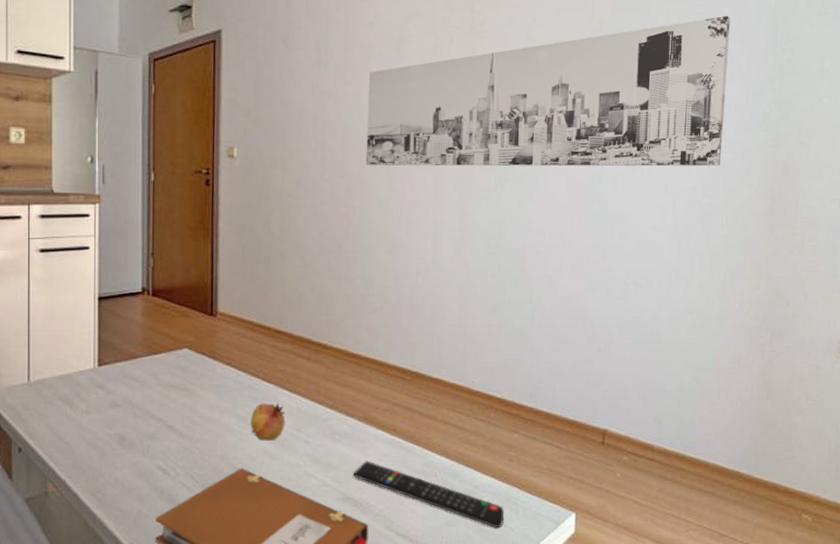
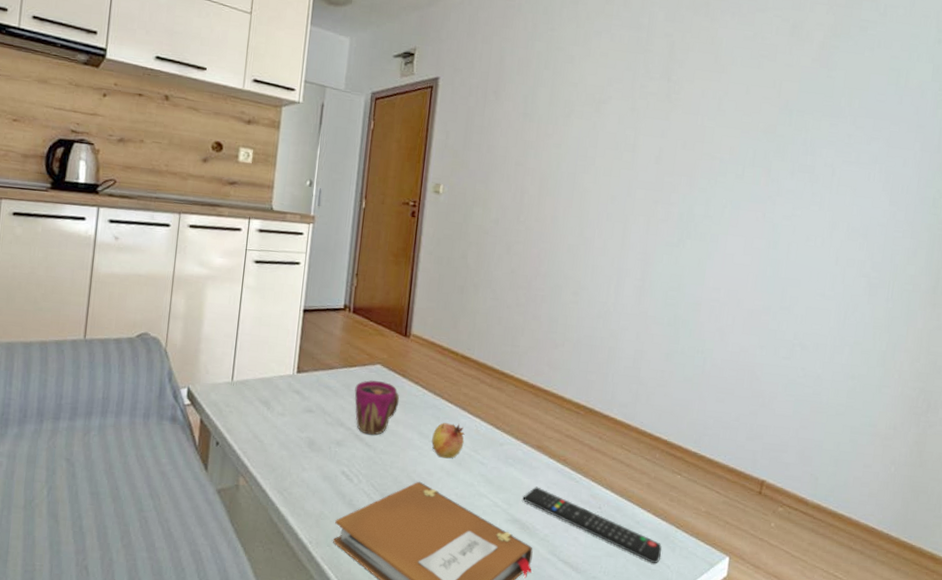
cup: none [163,366,212,424] -> present [354,380,400,435]
wall art: present [365,15,730,167] -> none [559,105,908,243]

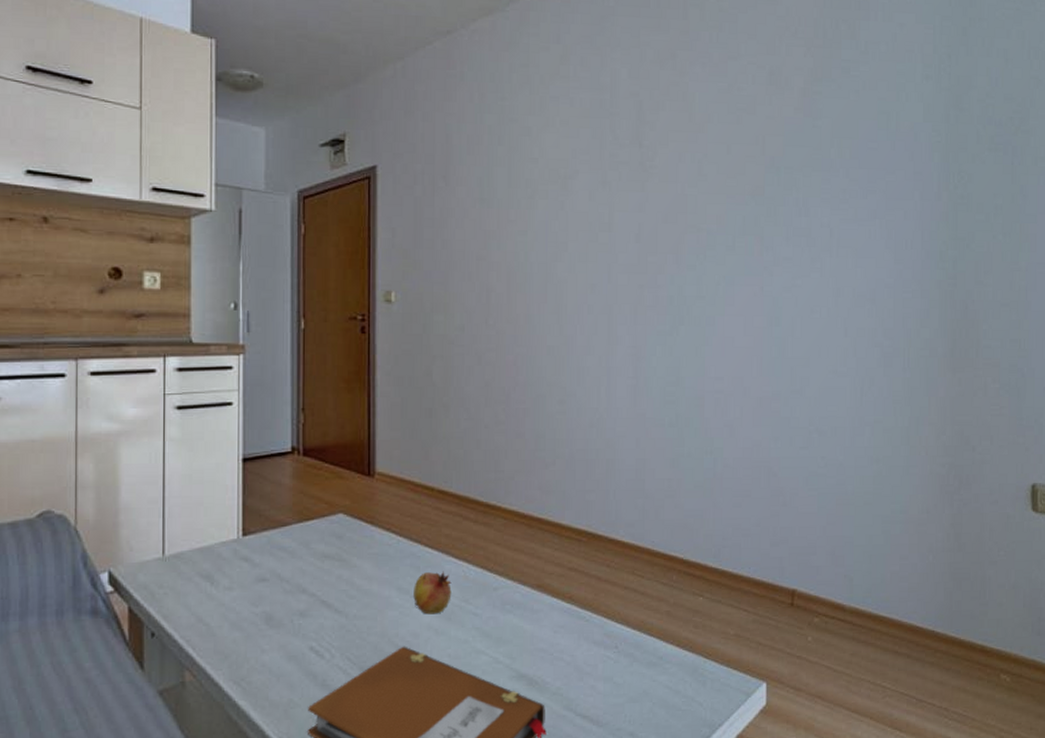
cup: present [354,380,400,435] -> none [315,533,370,599]
remote control: present [522,486,662,564] -> none [527,633,690,703]

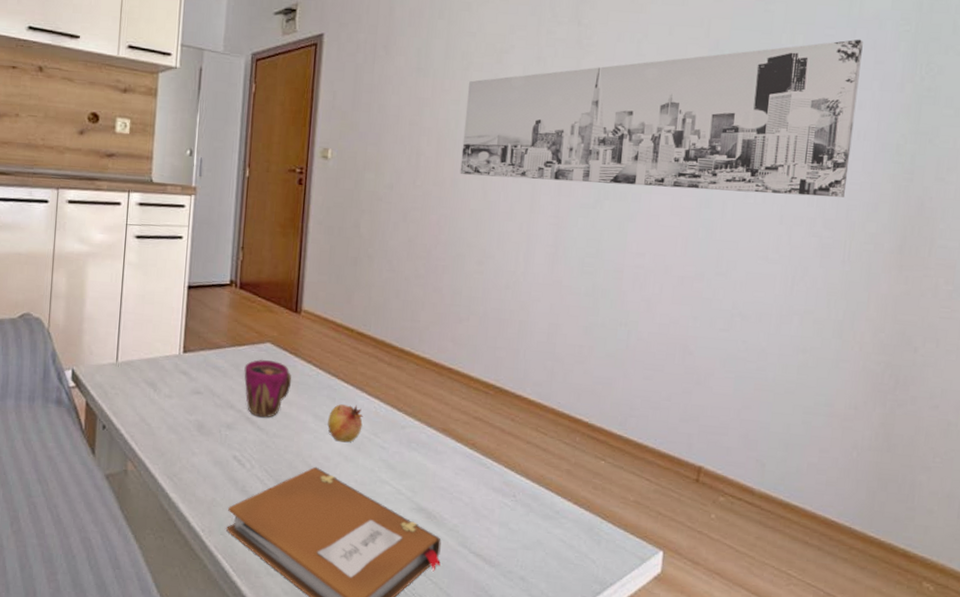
cup: none [315,533,370,599] -> present [244,360,292,418]
wall art: none [533,151,902,310] -> present [460,39,863,198]

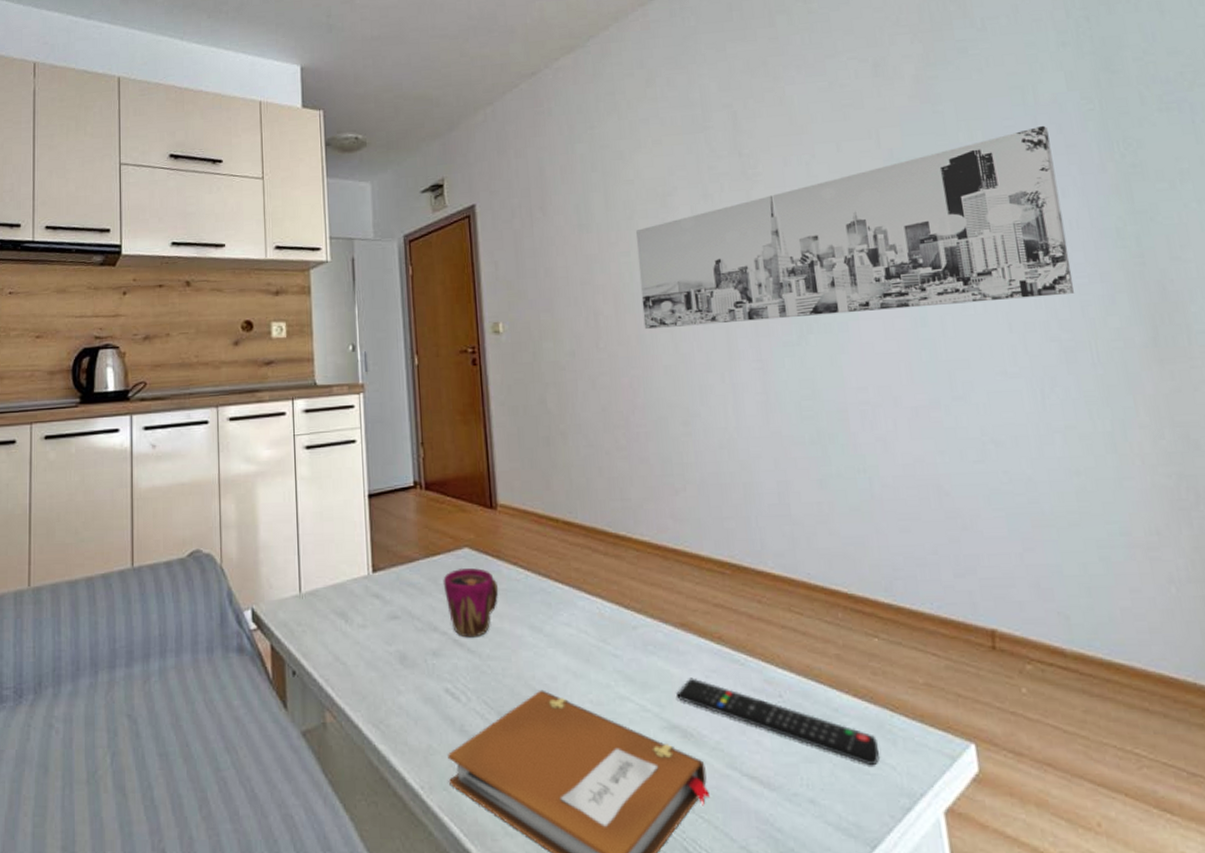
fruit: present [328,404,363,443] -> none [546,608,588,656]
remote control: none [428,473,585,558] -> present [676,678,879,766]

